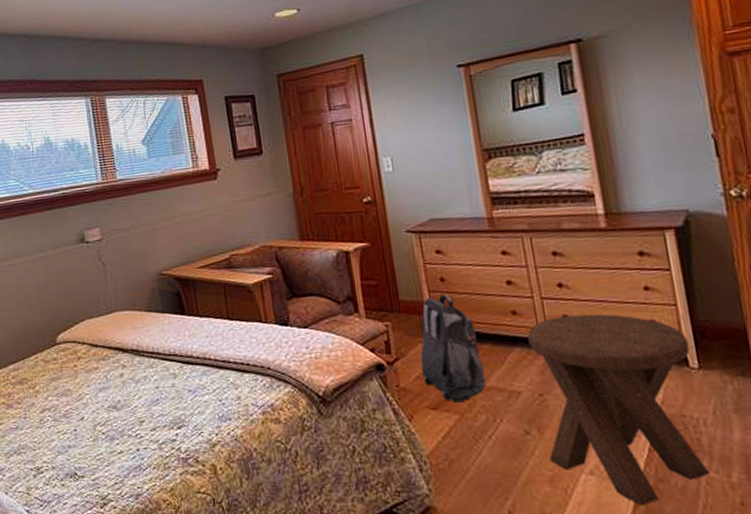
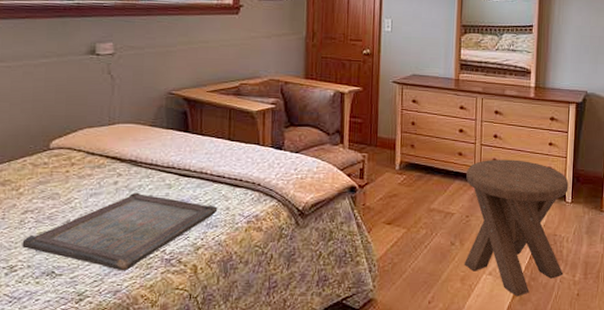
serving tray: none [44,384,228,472] -> present [22,192,218,271]
backpack: present [420,294,486,403] -> none [384,135,431,220]

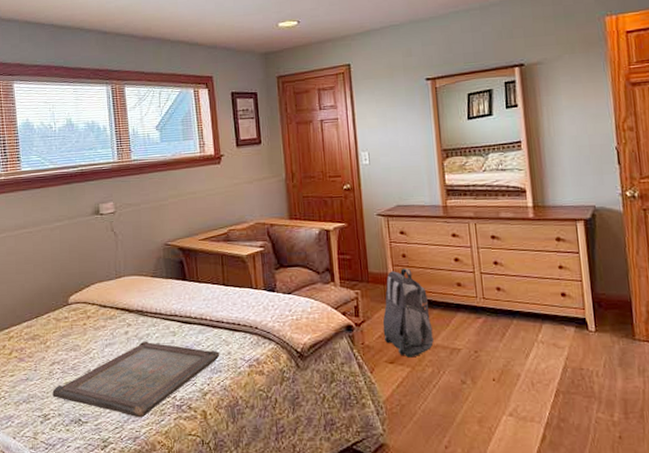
backpack: none [384,135,431,220] -> present [382,268,434,358]
music stool: present [464,159,569,297] -> none [468,287,599,441]

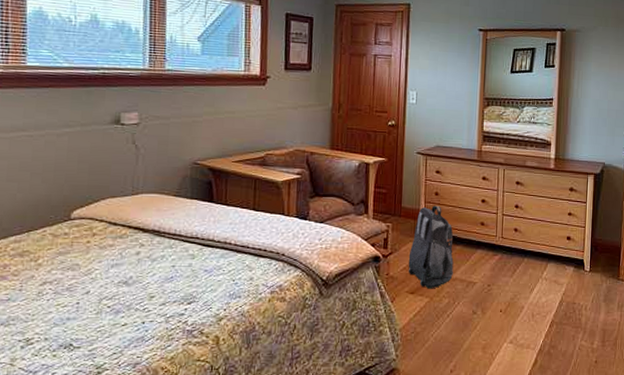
serving tray: present [52,341,220,418] -> none [39,263,241,343]

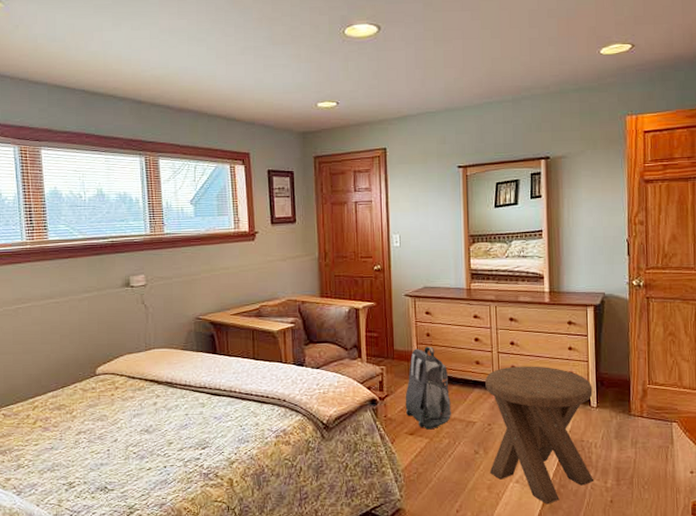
music stool: none [485,229,587,365] -> present [485,366,594,505]

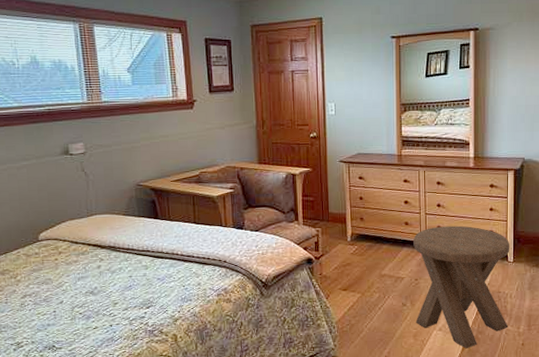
backpack: present [405,346,451,430] -> none [339,209,382,286]

